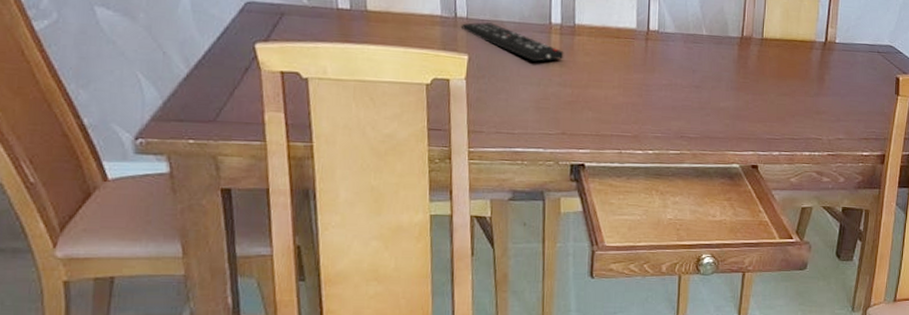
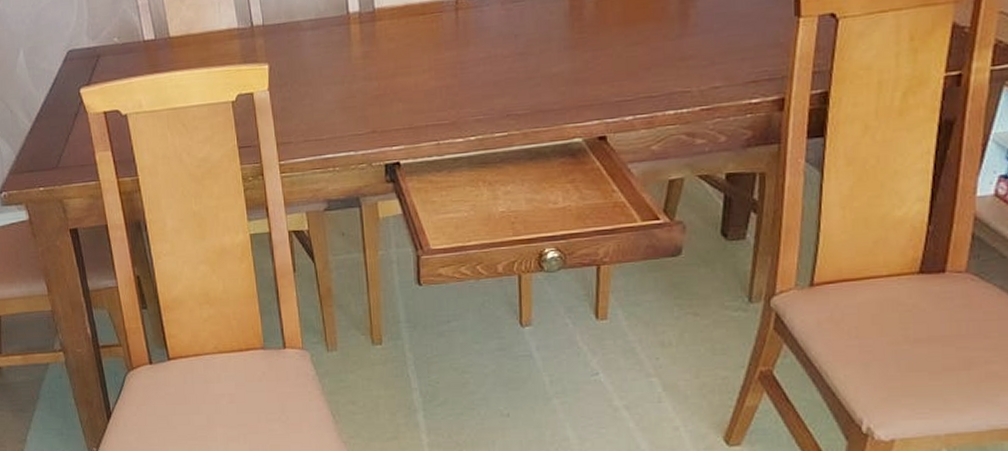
remote control: present [462,22,564,62] -> none [259,25,366,59]

